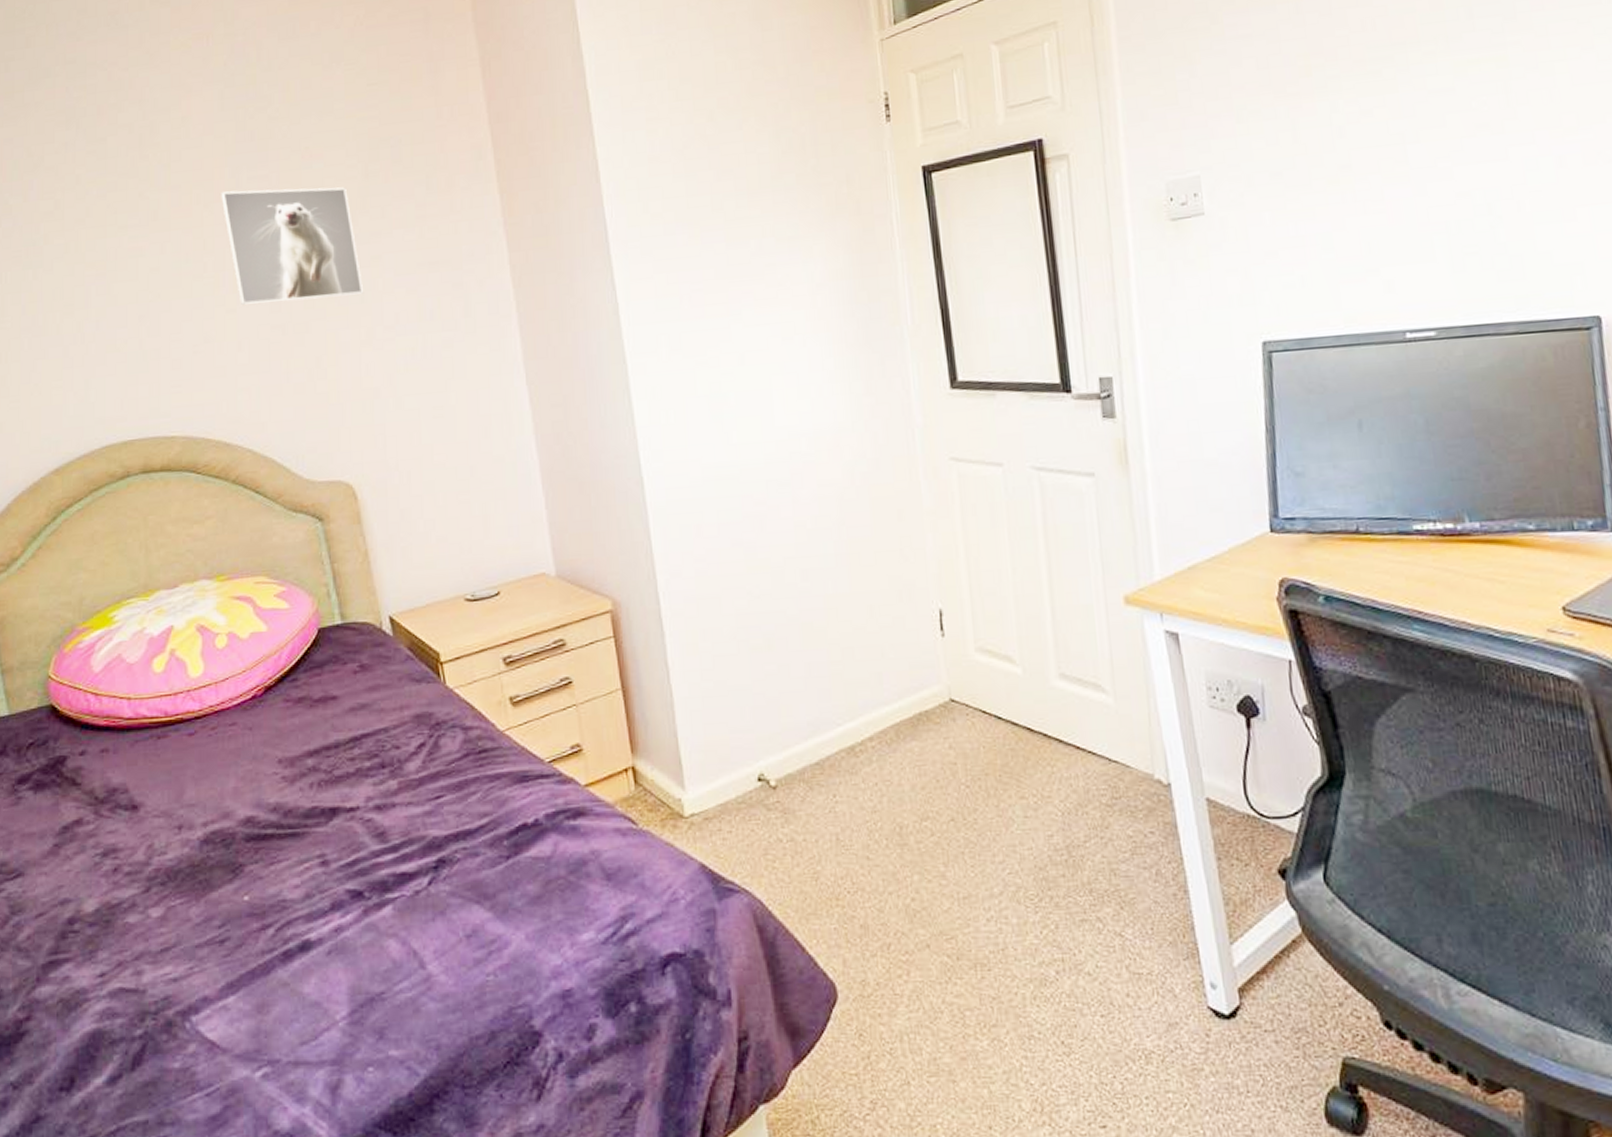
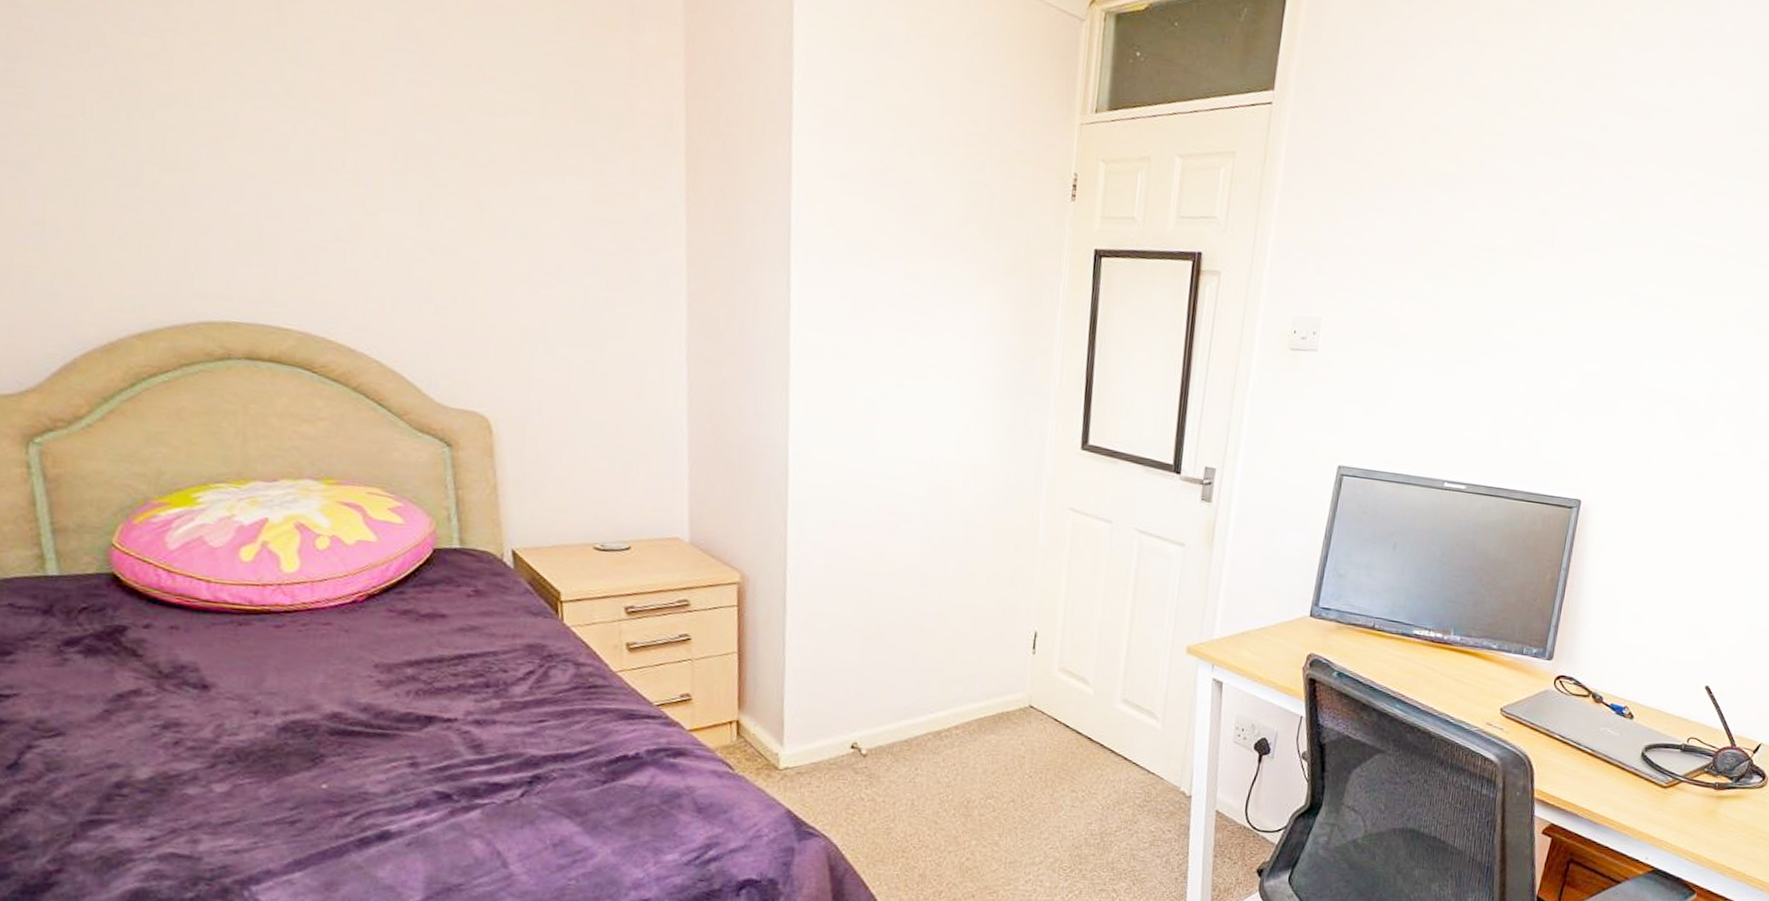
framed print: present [221,187,364,305] -> none [371,86,526,233]

